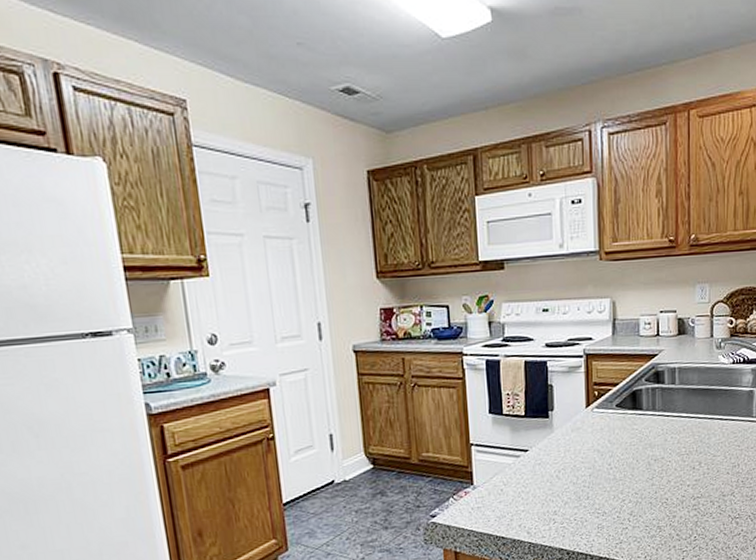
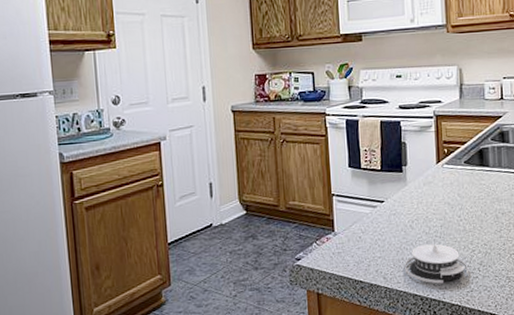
architectural model: none [550,493,618,537] -> present [405,243,469,284]

